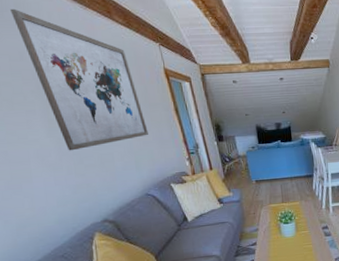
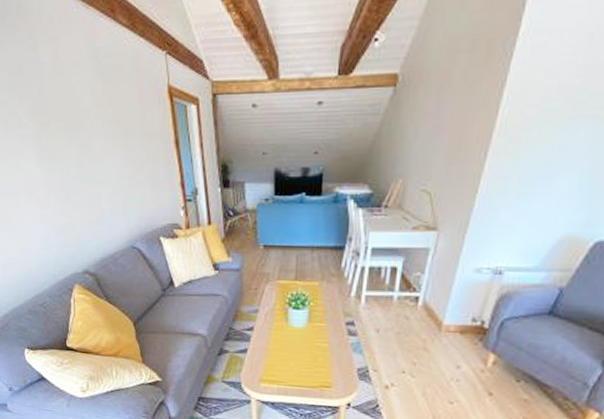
wall art: present [10,8,148,151] -> none [13,10,141,186]

